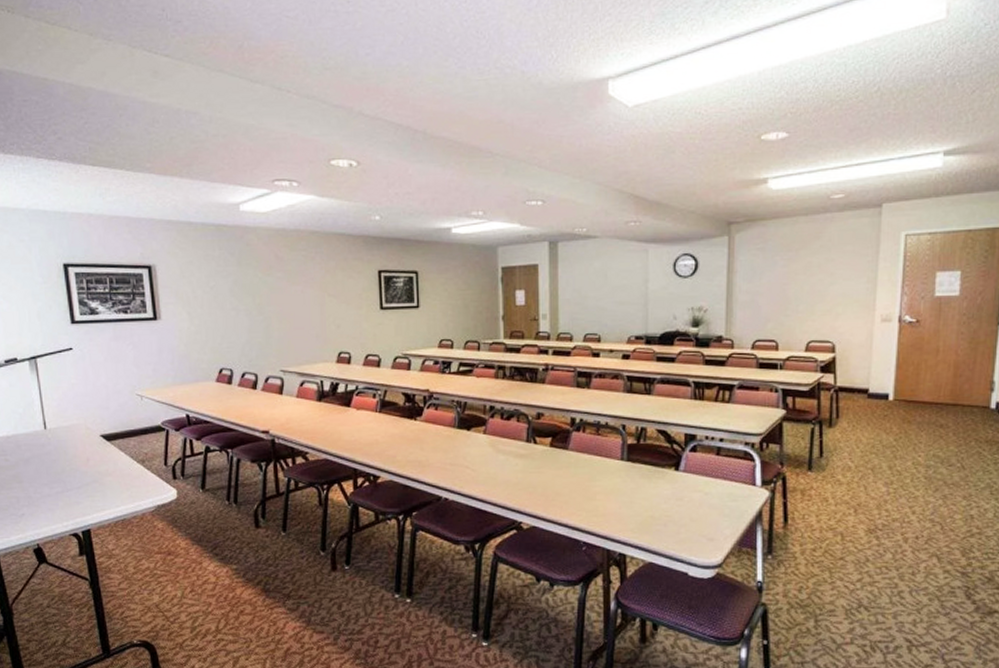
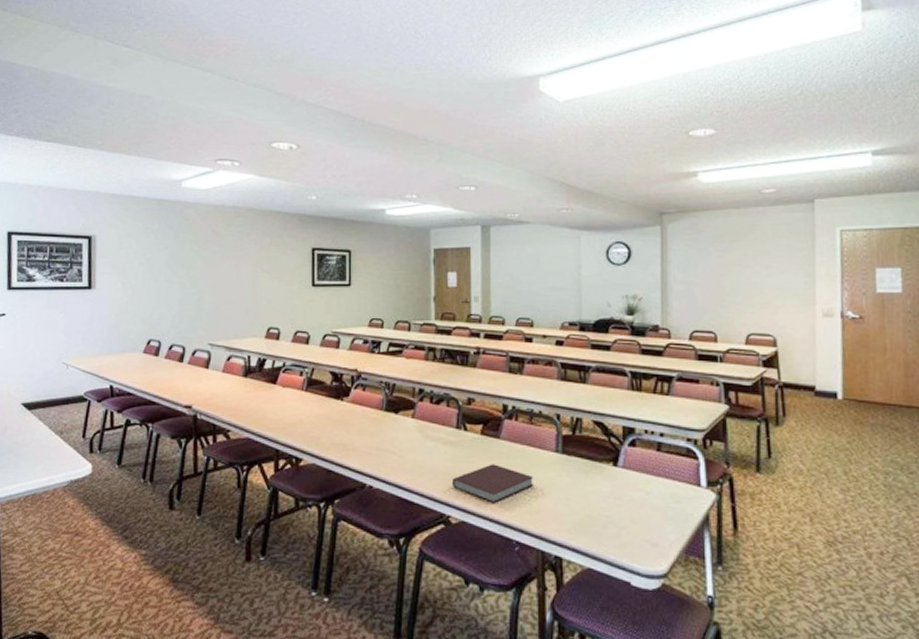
notebook: none [524,473,601,509] -> present [453,464,534,503]

